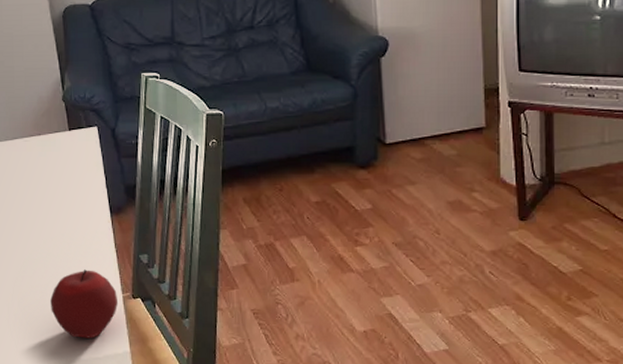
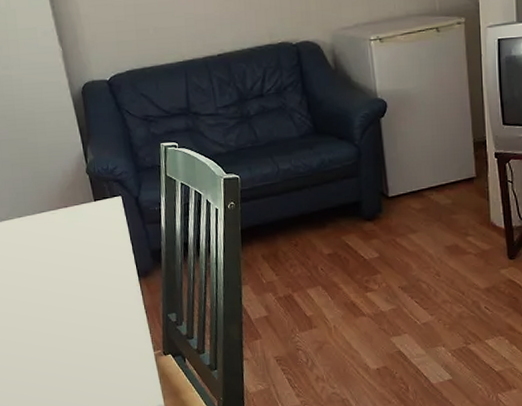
apple: present [50,269,118,339] -> none [85,331,150,396]

